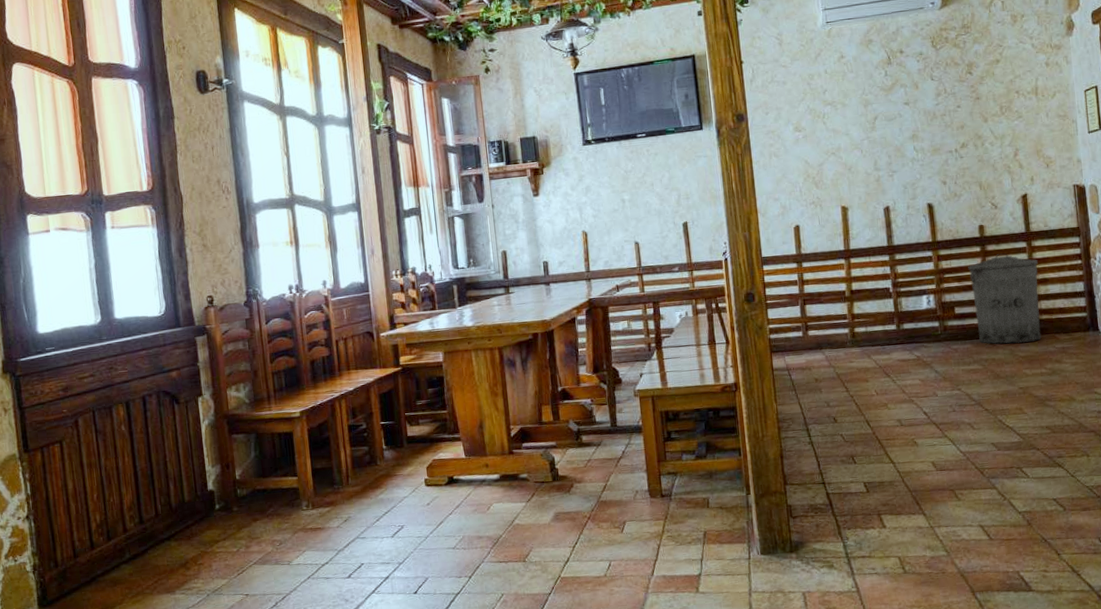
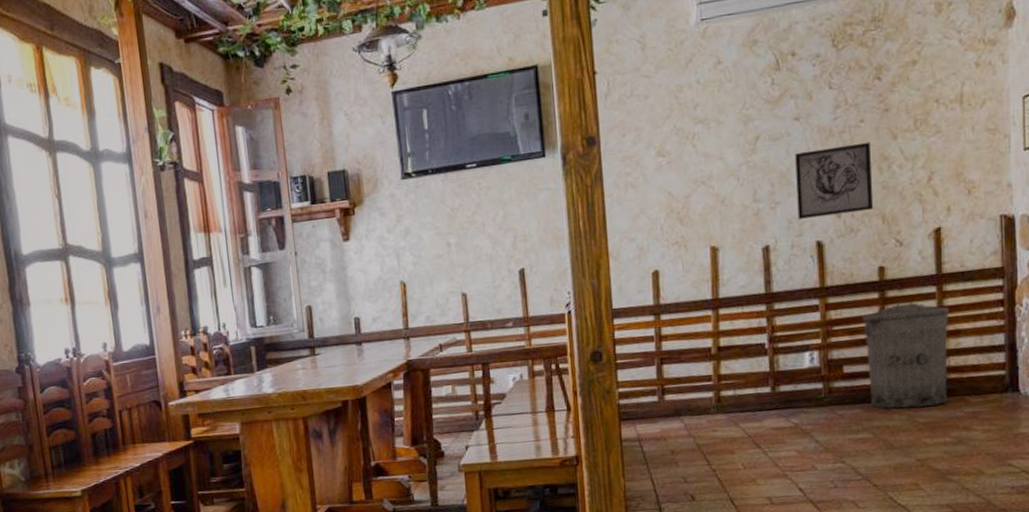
wall art: none [906,123,972,185] -> present [795,142,874,219]

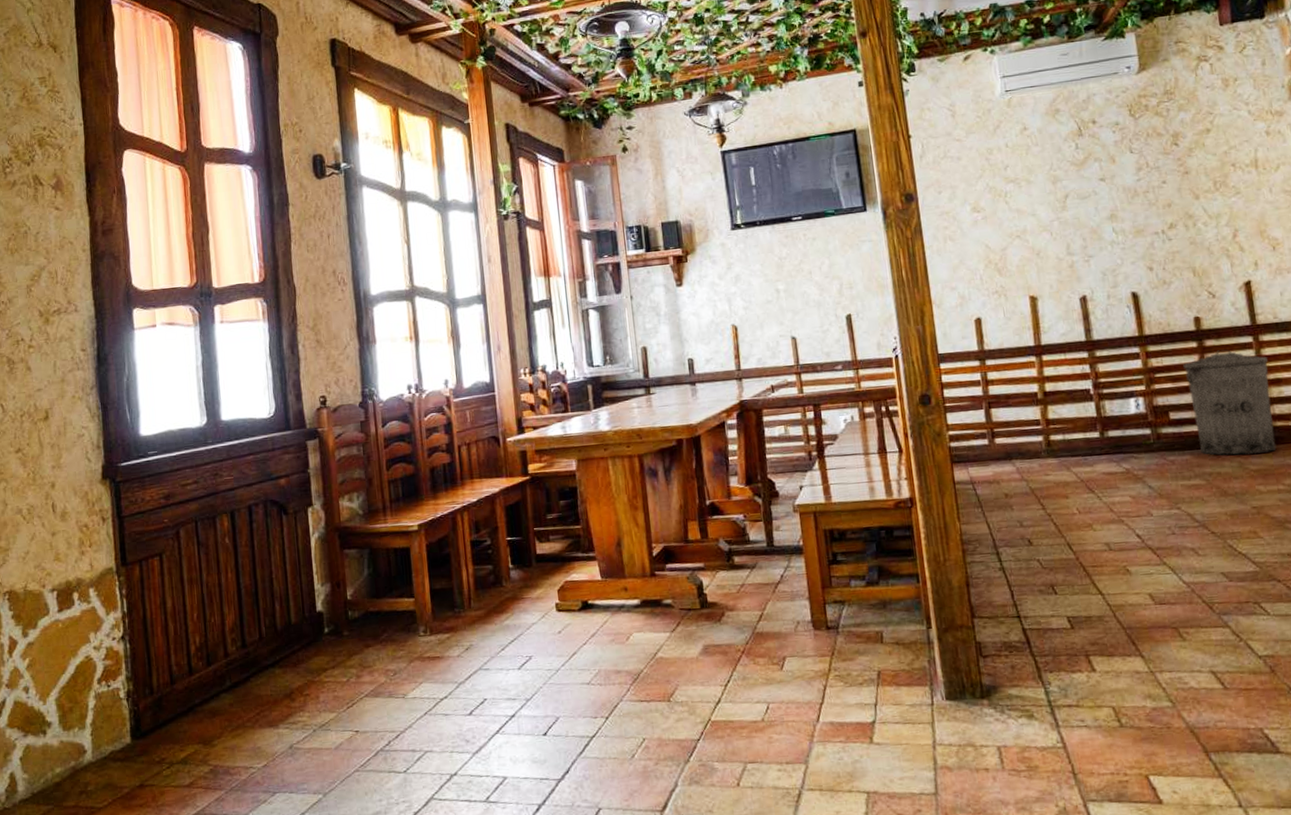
wall art: present [795,142,874,219] -> none [1103,201,1184,272]

